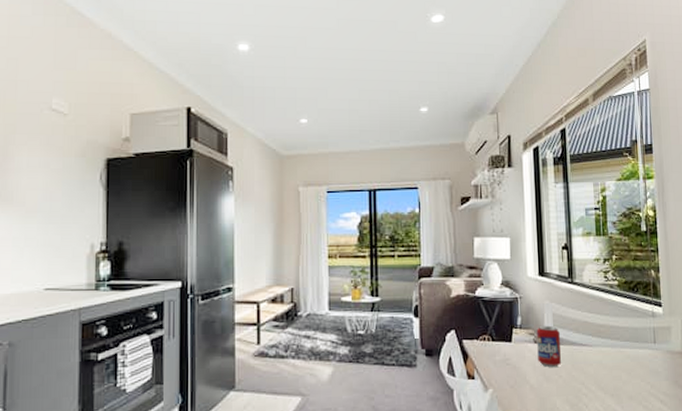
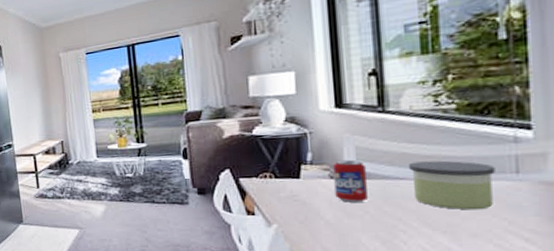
candle: none [589,330,642,375] -> present [409,160,495,210]

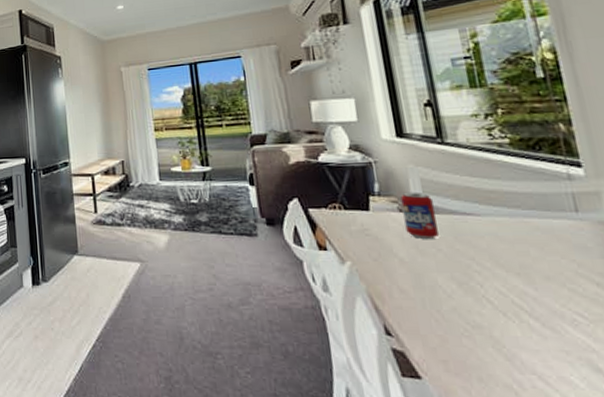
candle: present [409,160,495,210] -> none [474,196,560,250]

